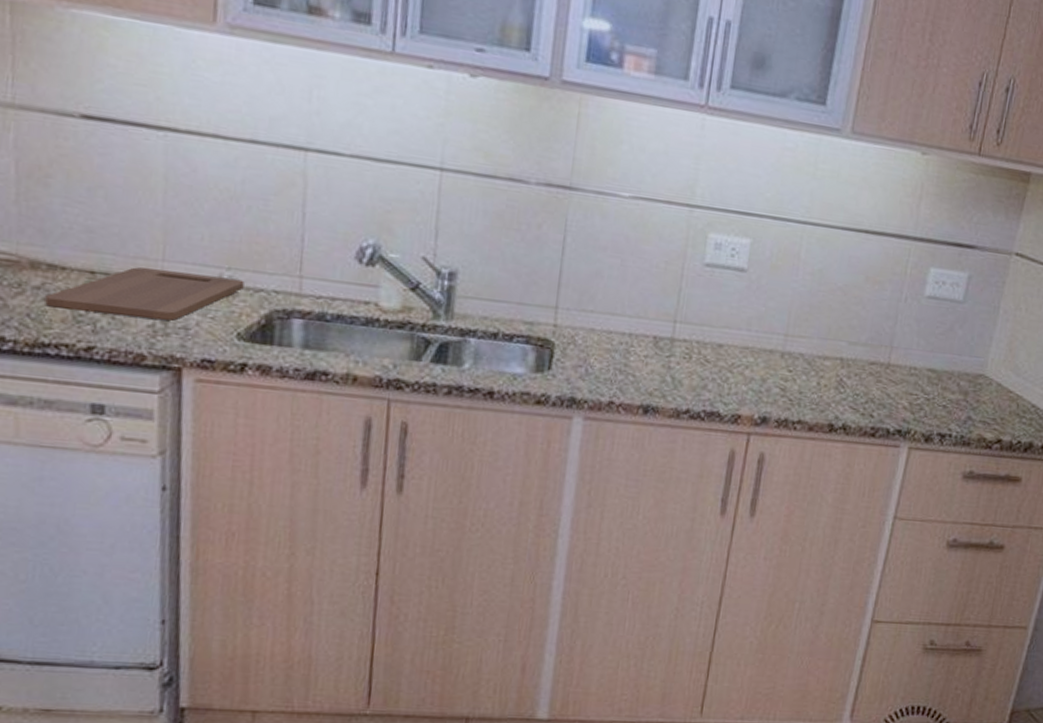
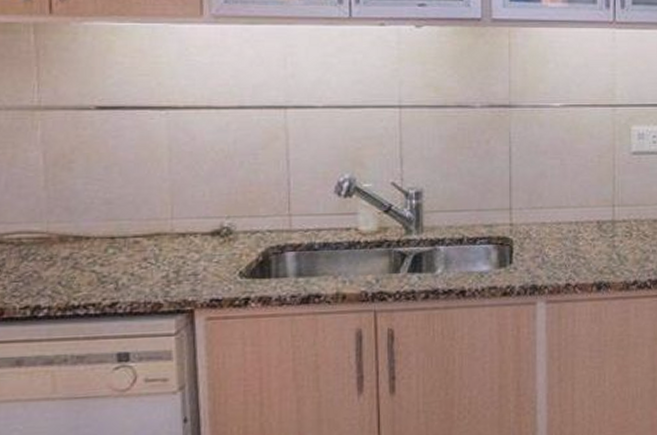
cutting board: present [45,267,244,321] -> none [73,225,242,273]

